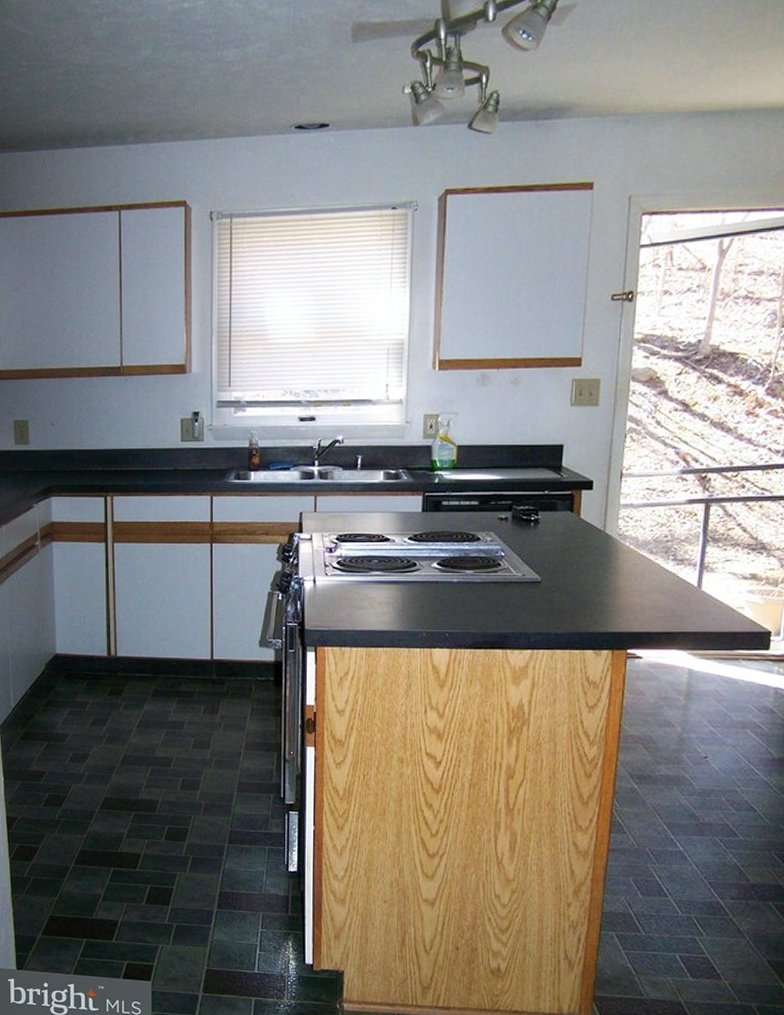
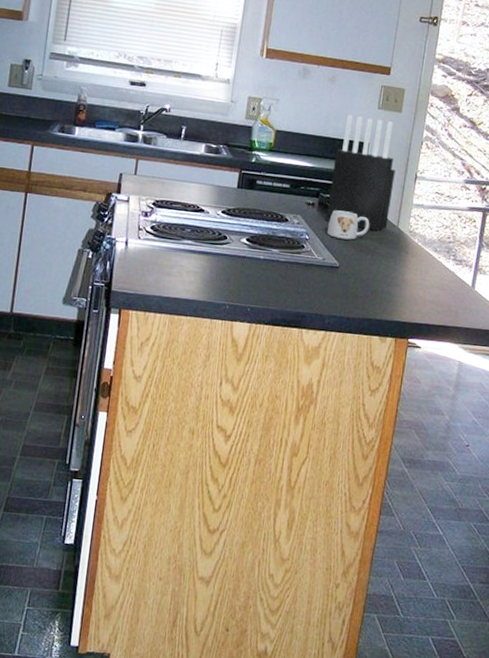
knife block: none [521,417,597,539] -> present [325,115,396,231]
mug: none [525,522,572,552] -> present [327,210,370,240]

